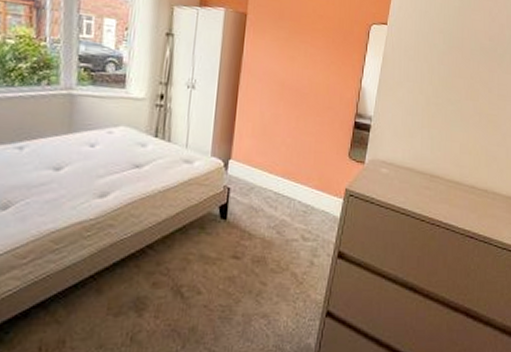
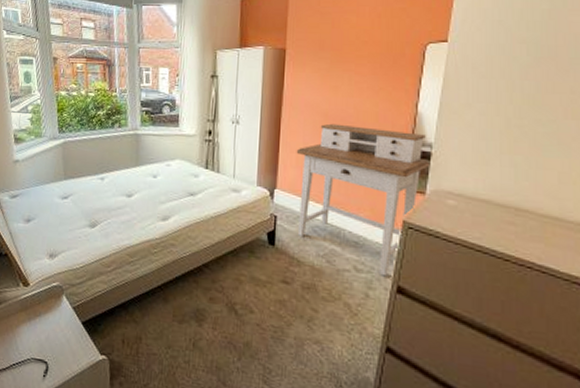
desk: none [250,93,370,243] -> present [296,123,430,277]

